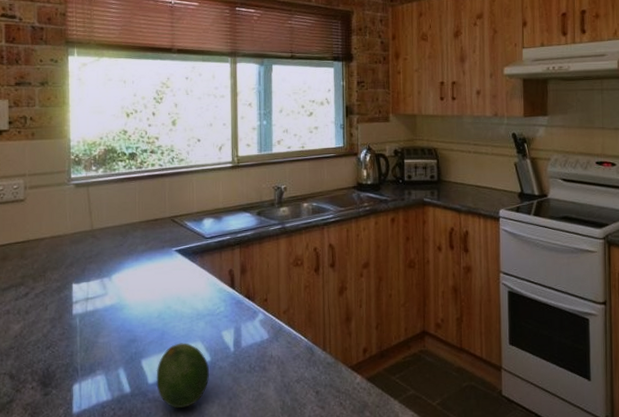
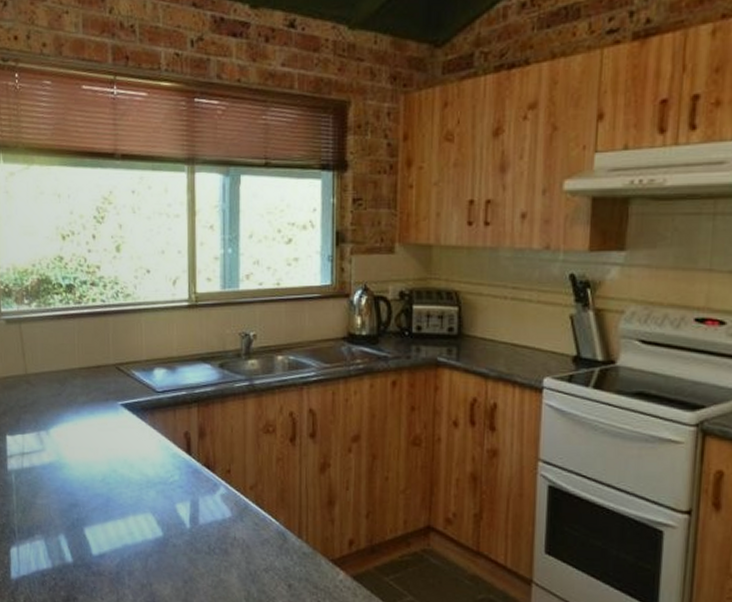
fruit: present [156,343,209,408] -> none [100,512,161,586]

